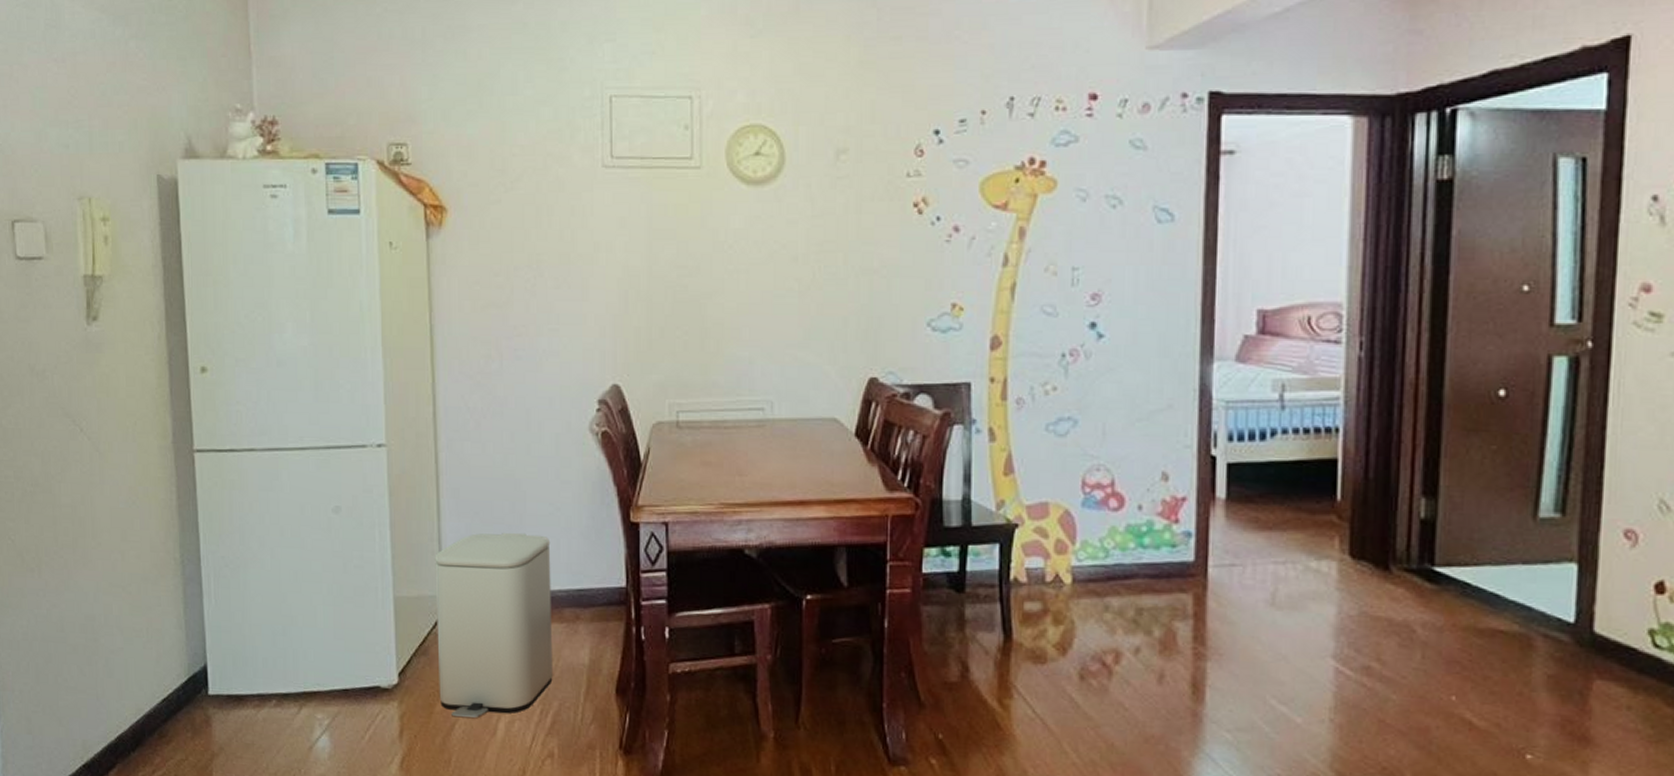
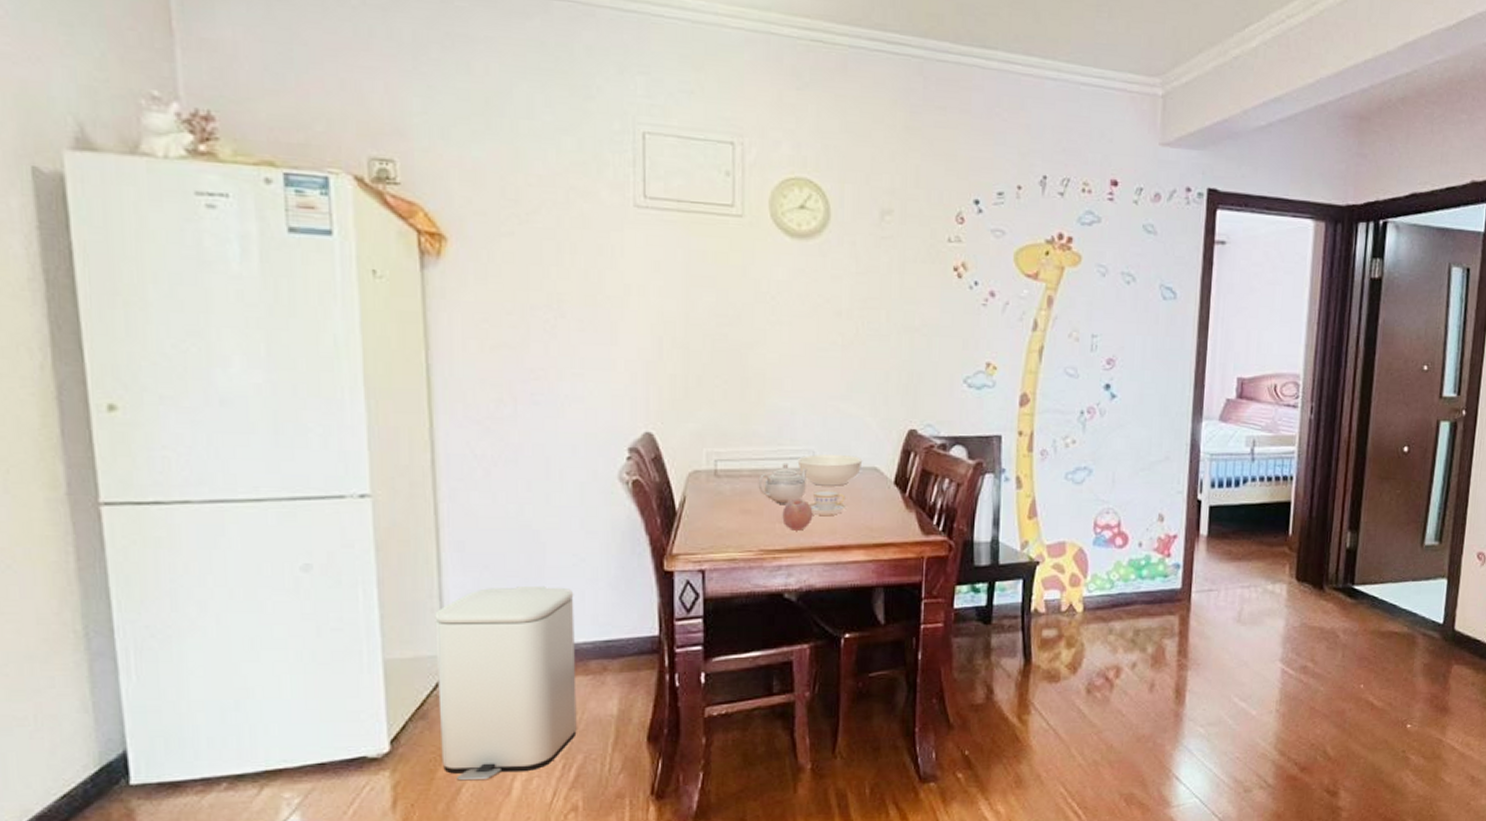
teapot: none [718,413,766,456] -> present [758,462,808,504]
fruit: none [742,450,772,484] -> present [782,498,813,531]
bowl: none [756,404,822,438] -> present [797,454,863,486]
teacup: none [768,442,806,470] -> present [809,490,847,517]

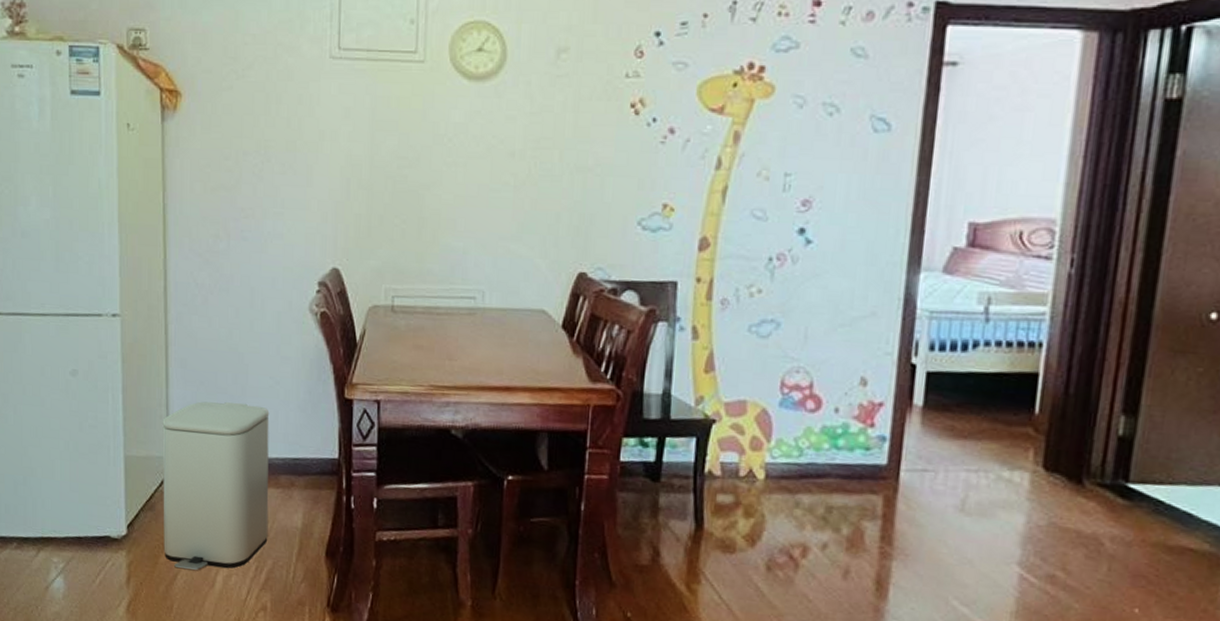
teapot: present [758,462,808,504] -> none [430,301,477,342]
fruit: present [782,498,813,531] -> none [452,337,481,369]
bowl: present [797,454,863,486] -> none [467,294,531,327]
teacup: present [809,490,847,517] -> none [477,330,514,357]

